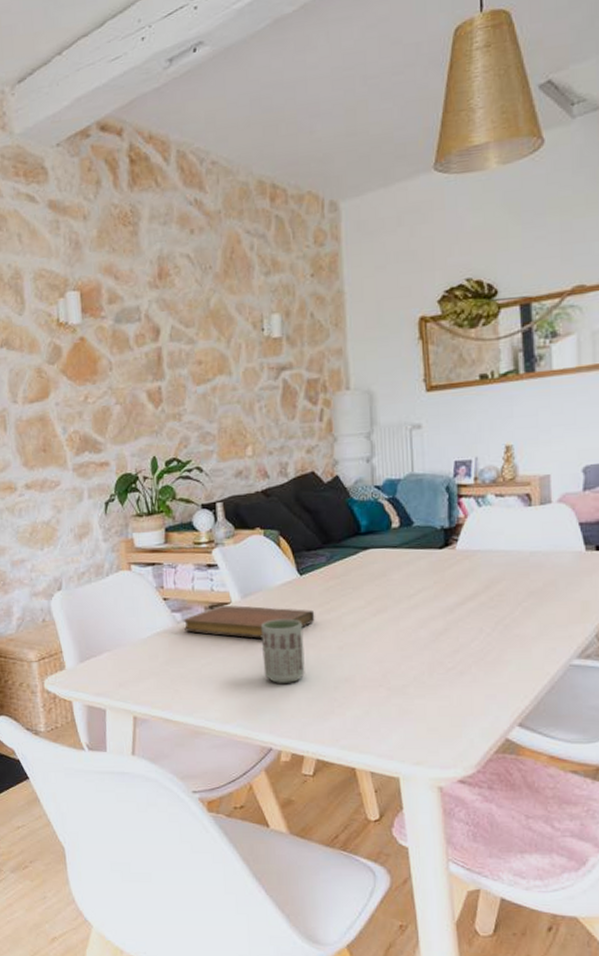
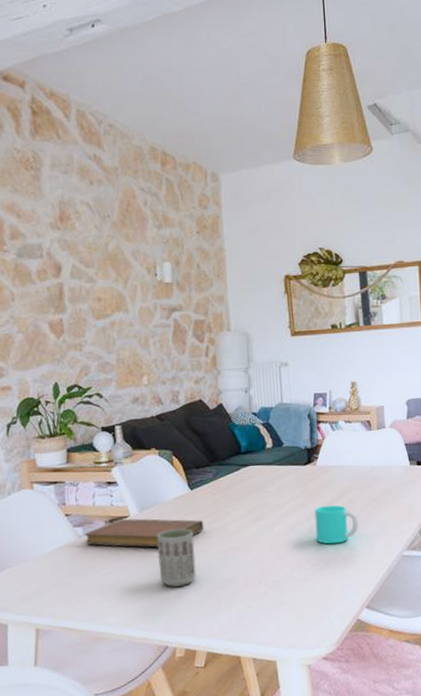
cup: none [452,598,510,646] -> present [314,505,358,544]

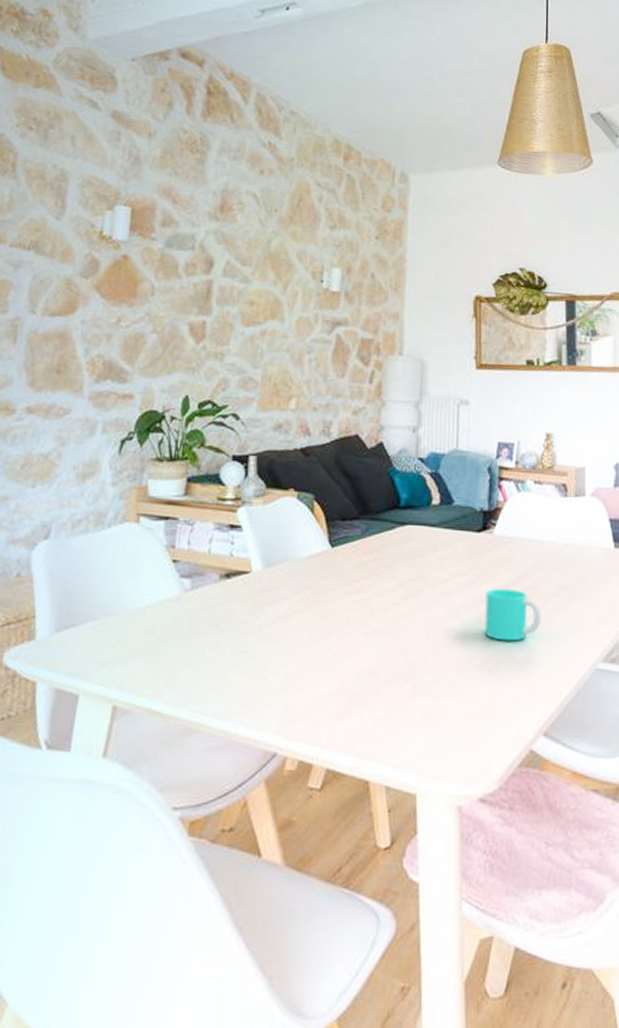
notebook: present [84,518,204,547] -> none [192,574,343,617]
cup: present [157,528,196,587] -> none [278,595,328,673]

